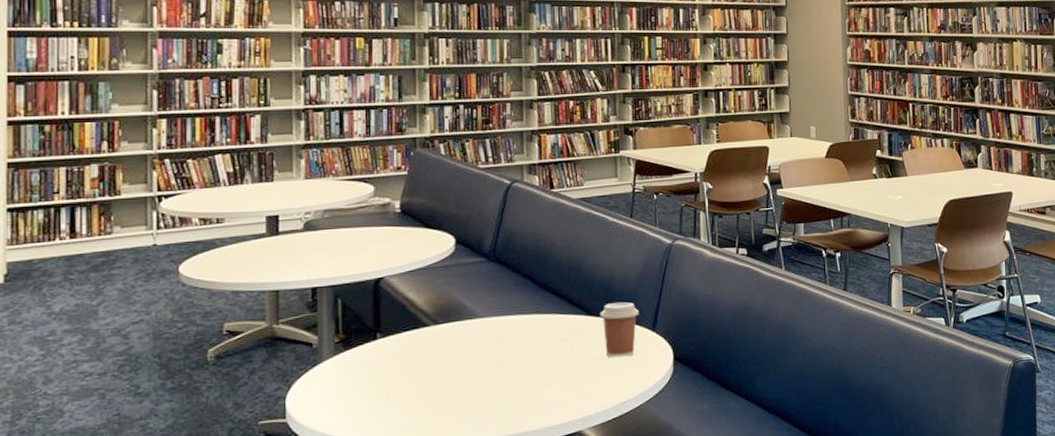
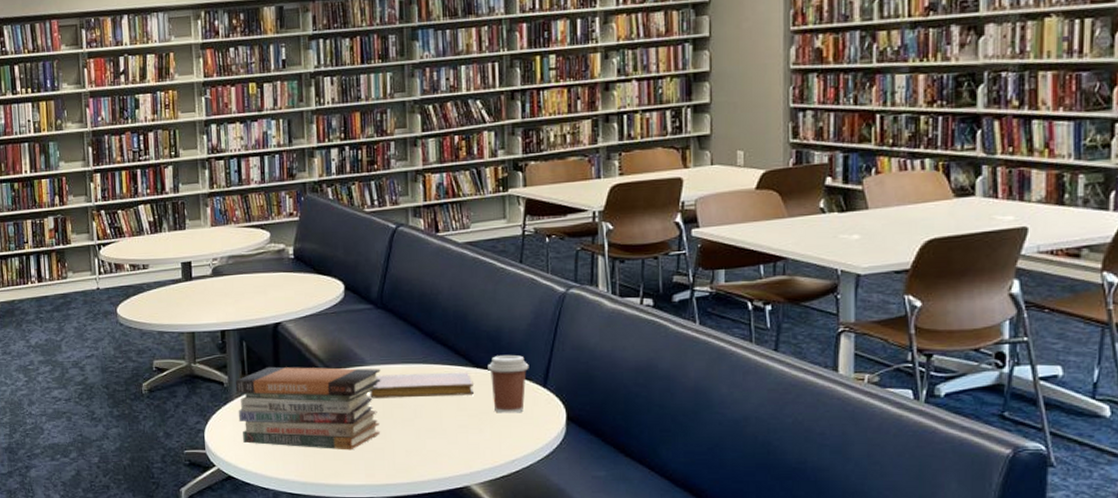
book stack: none [328,321,493,408] -> present [236,366,381,451]
notebook: none [480,320,586,351] -> present [370,372,474,399]

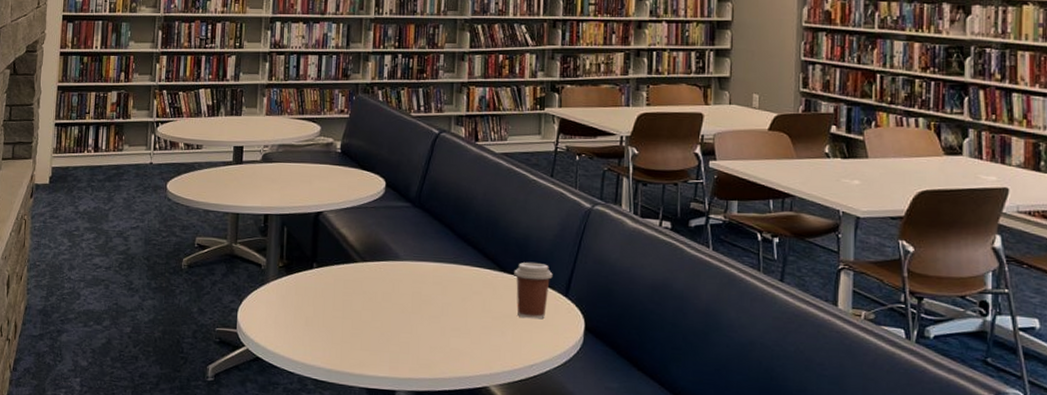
book stack: present [236,366,381,451] -> none [272,253,413,342]
notebook: present [370,372,474,399] -> none [401,271,499,298]

